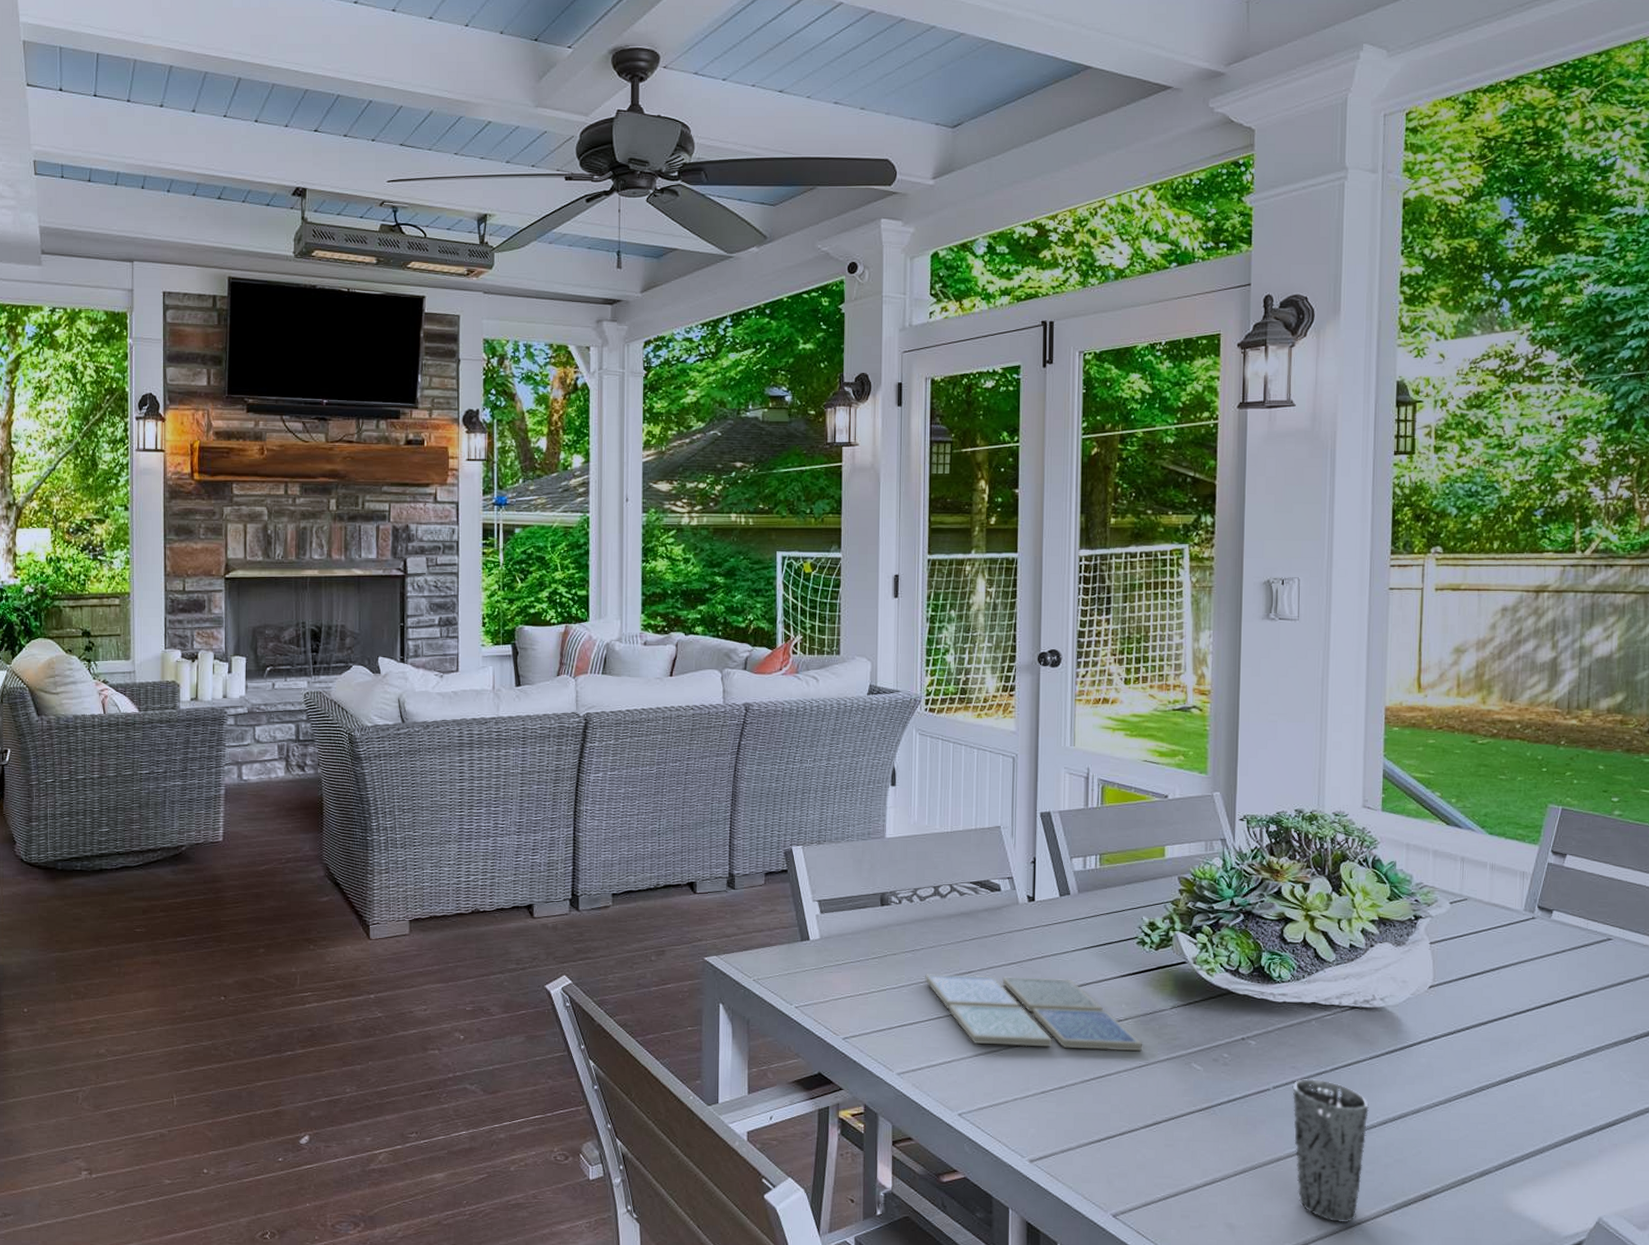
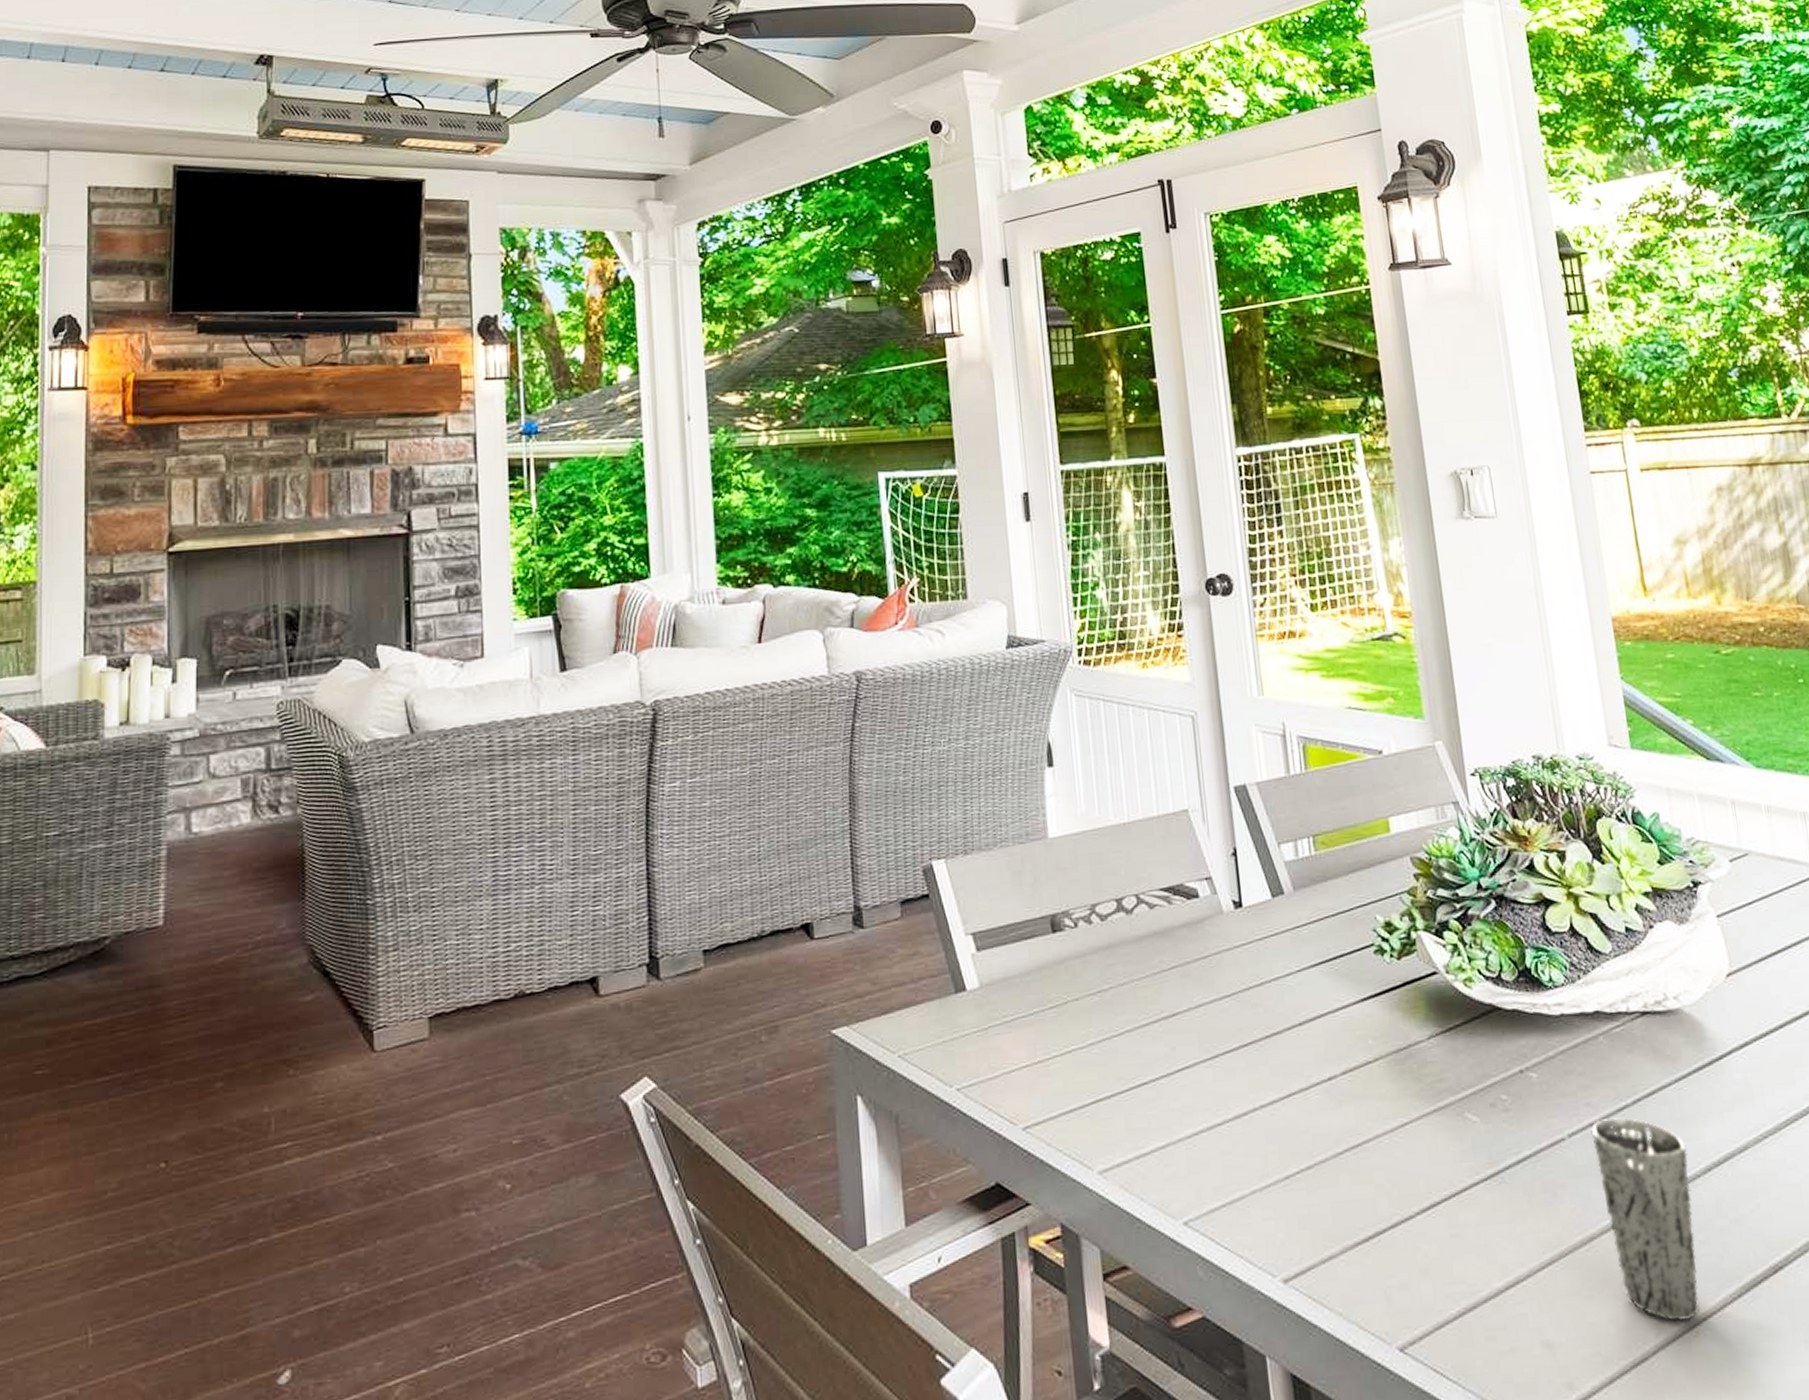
drink coaster: present [925,974,1143,1051] -> none [1118,1011,1403,1116]

